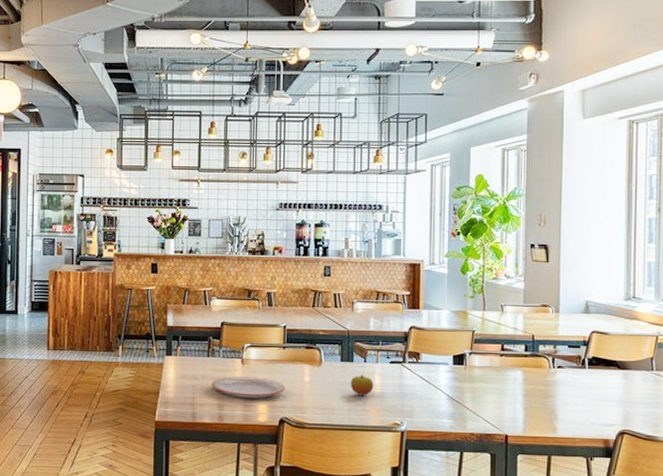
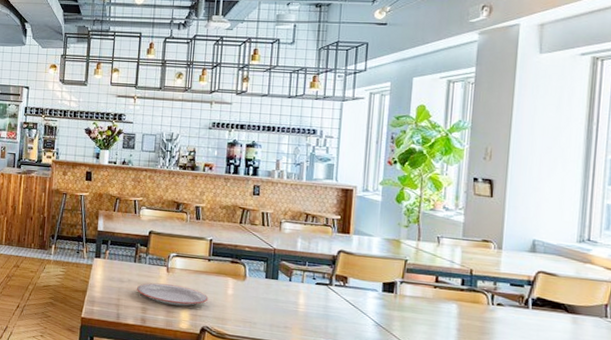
apple: present [350,375,374,396] -> none [273,293,298,314]

